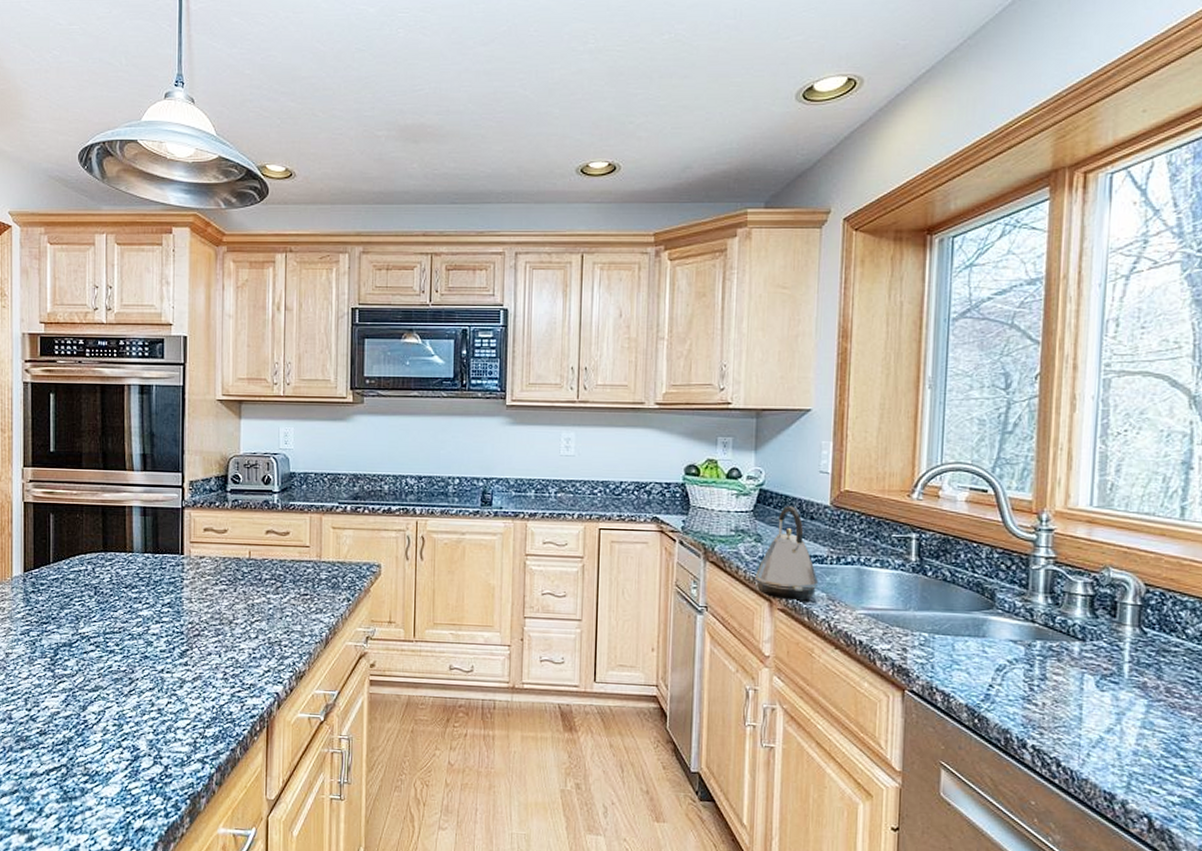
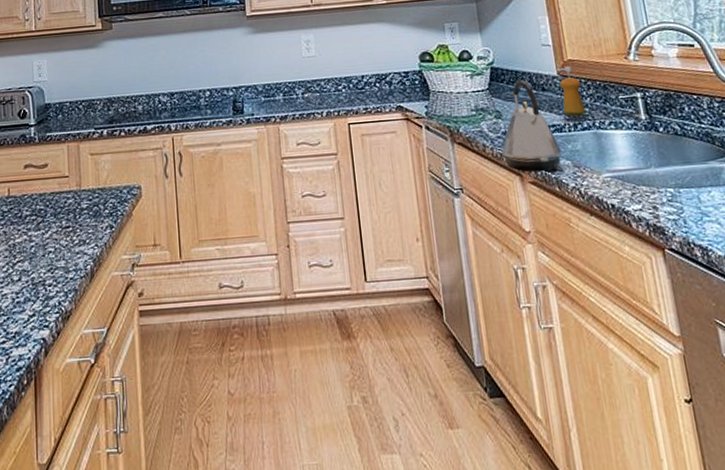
soap dispenser: none [828,497,854,550] -> present [557,66,586,117]

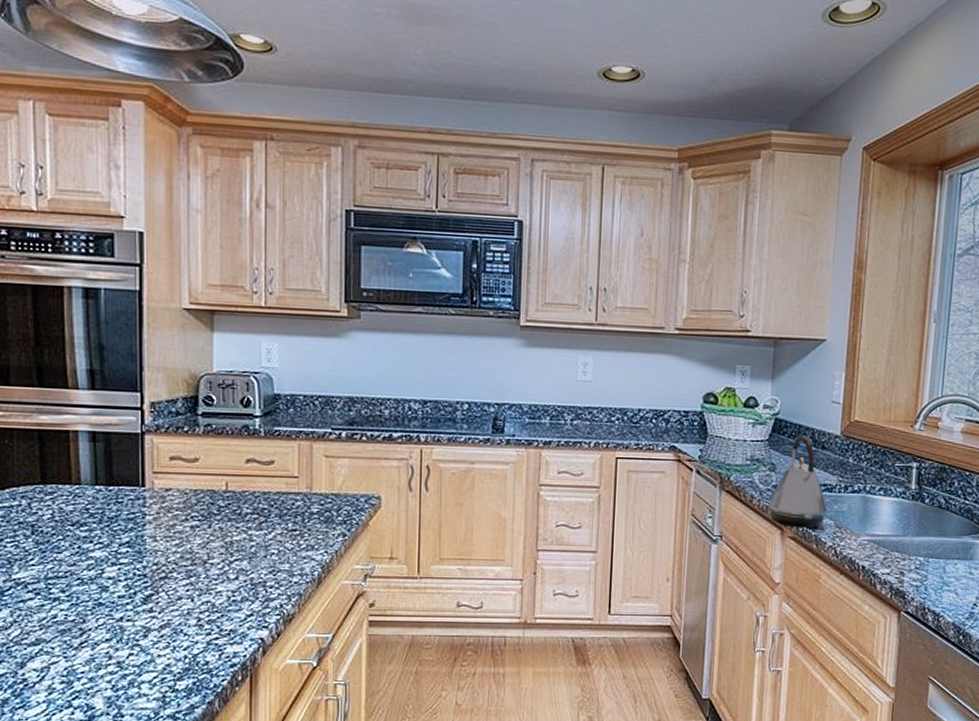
soap dispenser: present [557,66,586,117] -> none [837,426,862,479]

